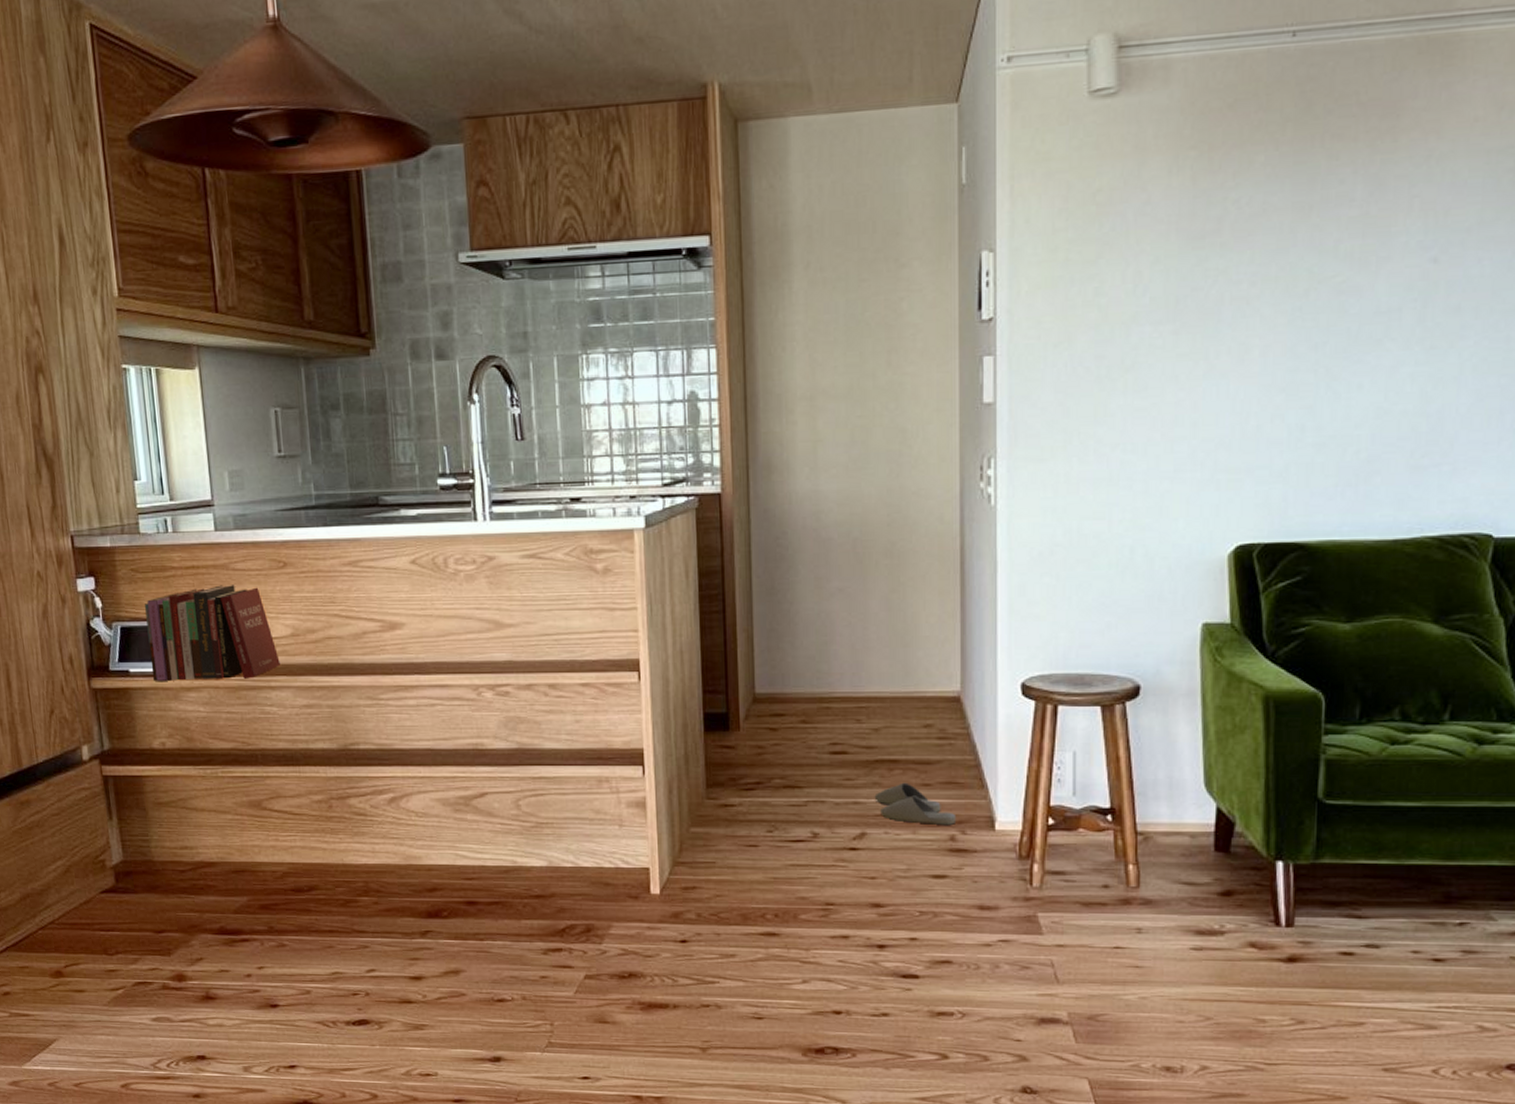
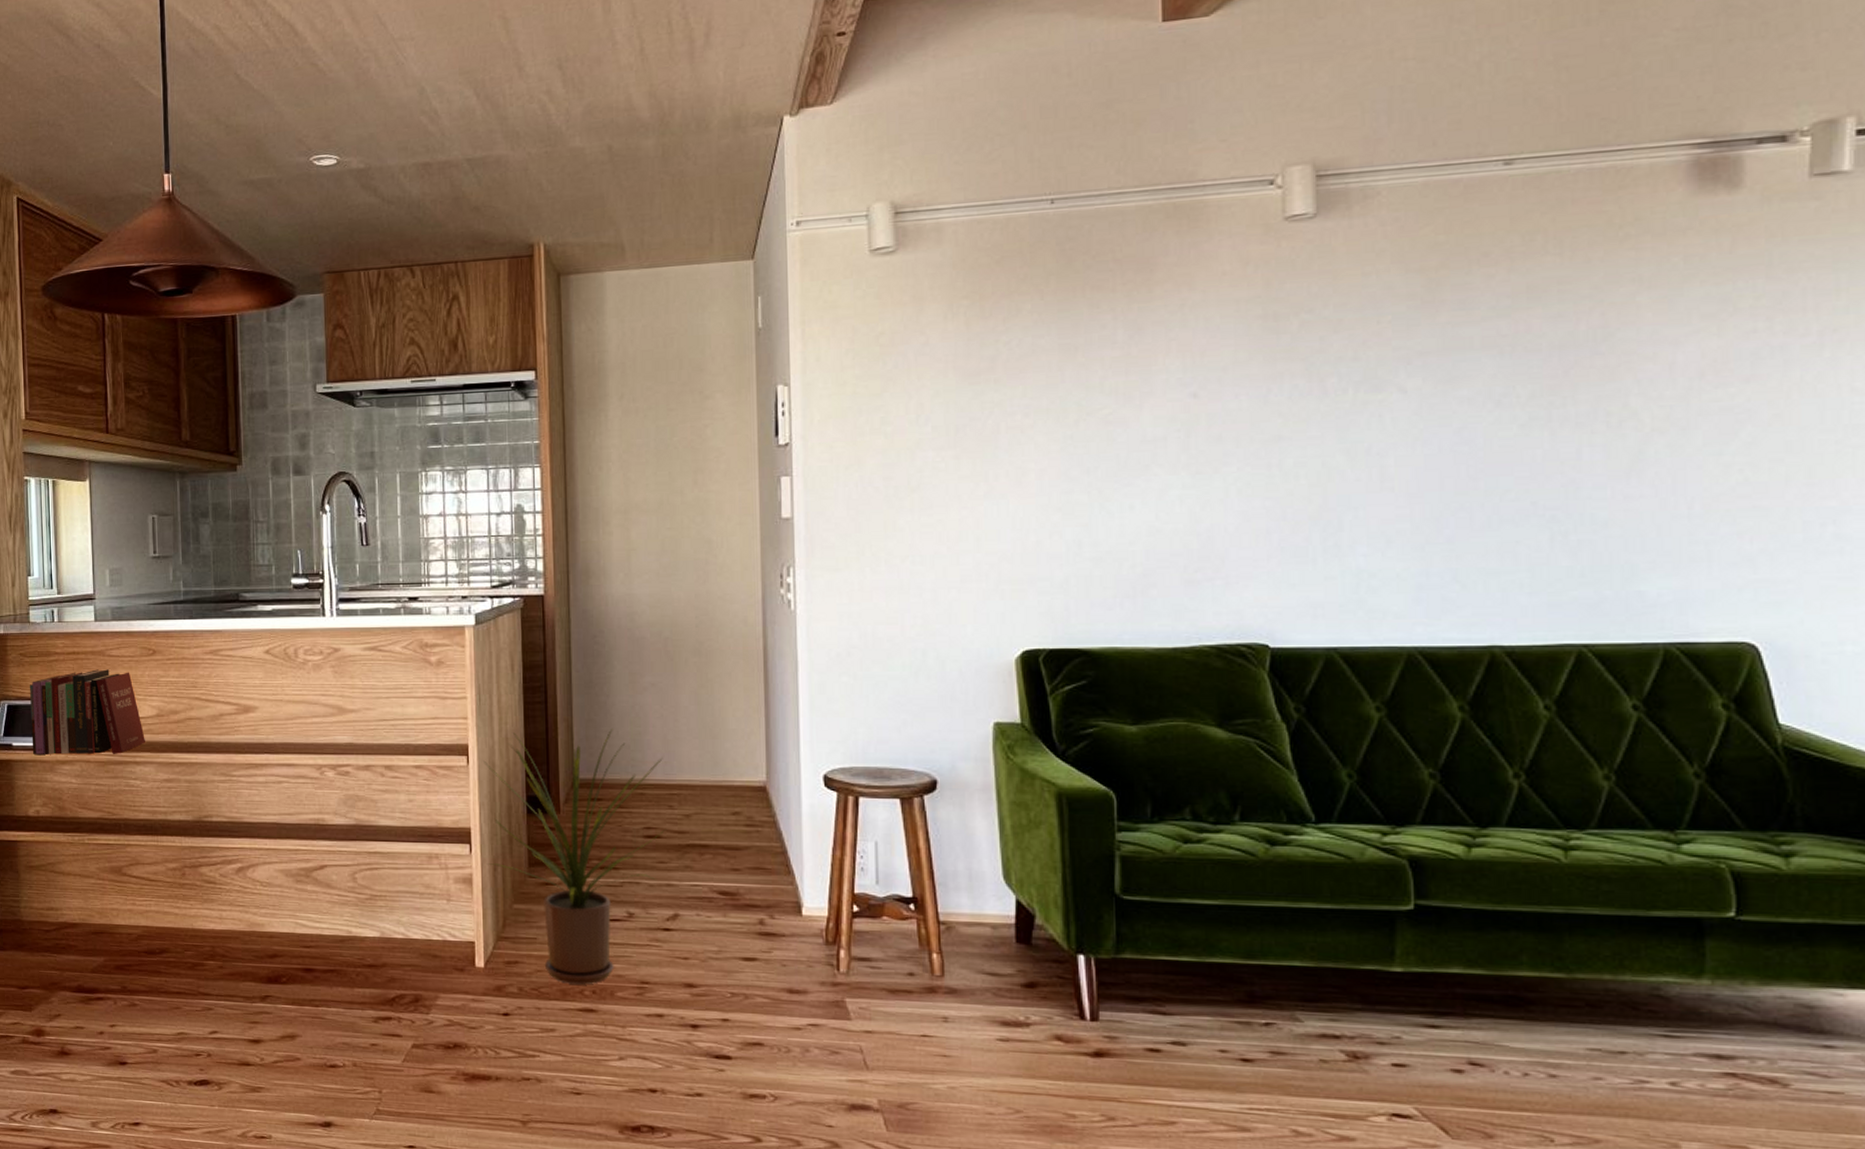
house plant: none [656,639,854,908] -> present [483,729,666,985]
slippers: present [874,782,957,825] -> none [686,867,765,909]

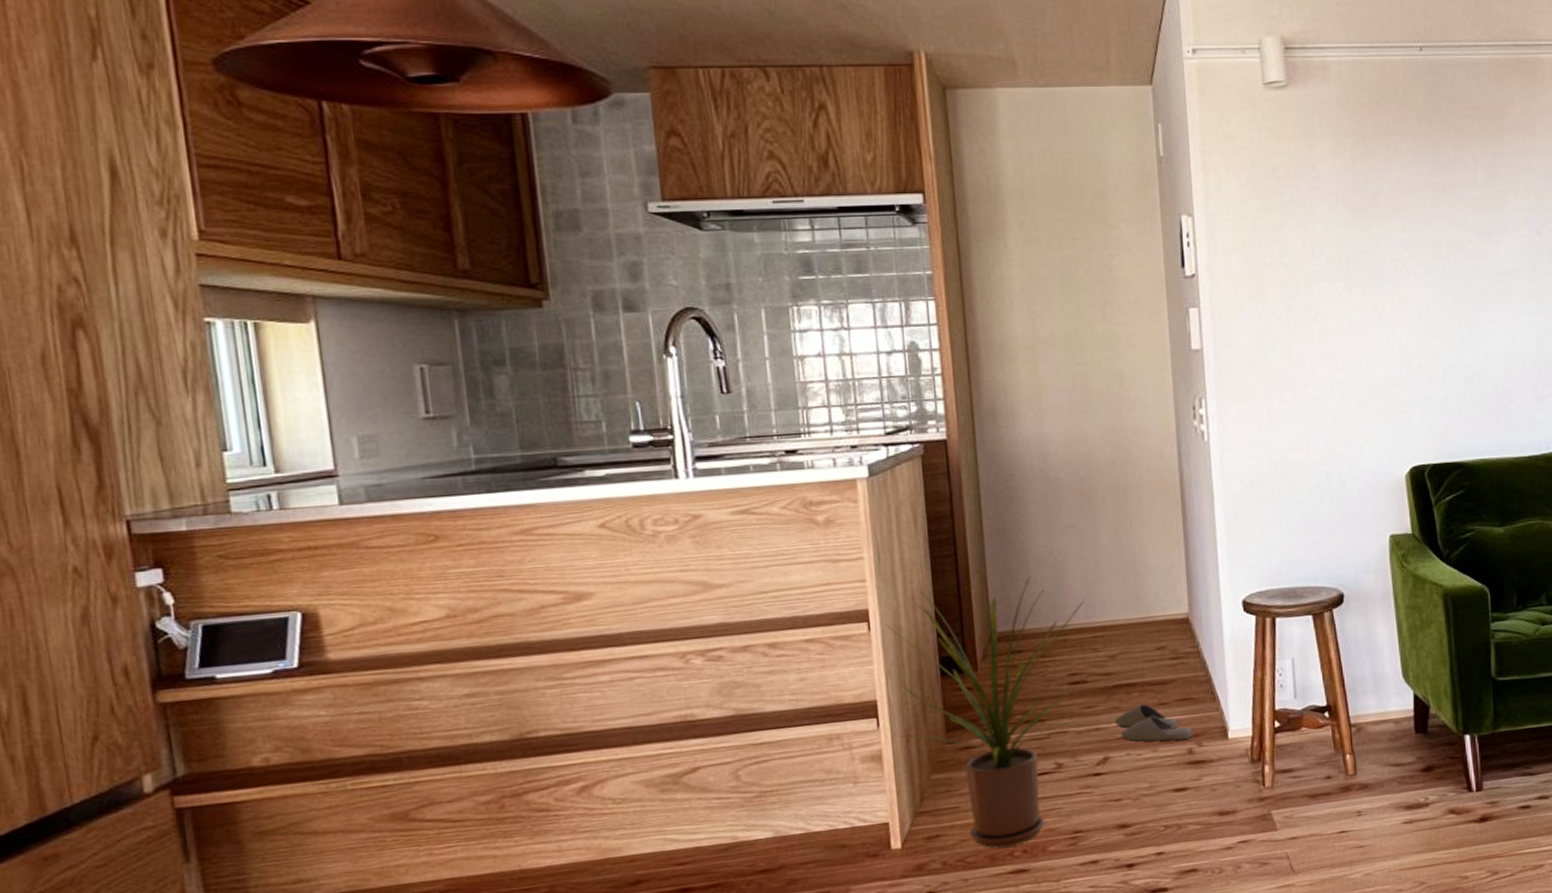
books: present [30,669,145,755] -> none [239,565,432,686]
slippers: none [686,867,765,909] -> present [1114,704,1193,742]

